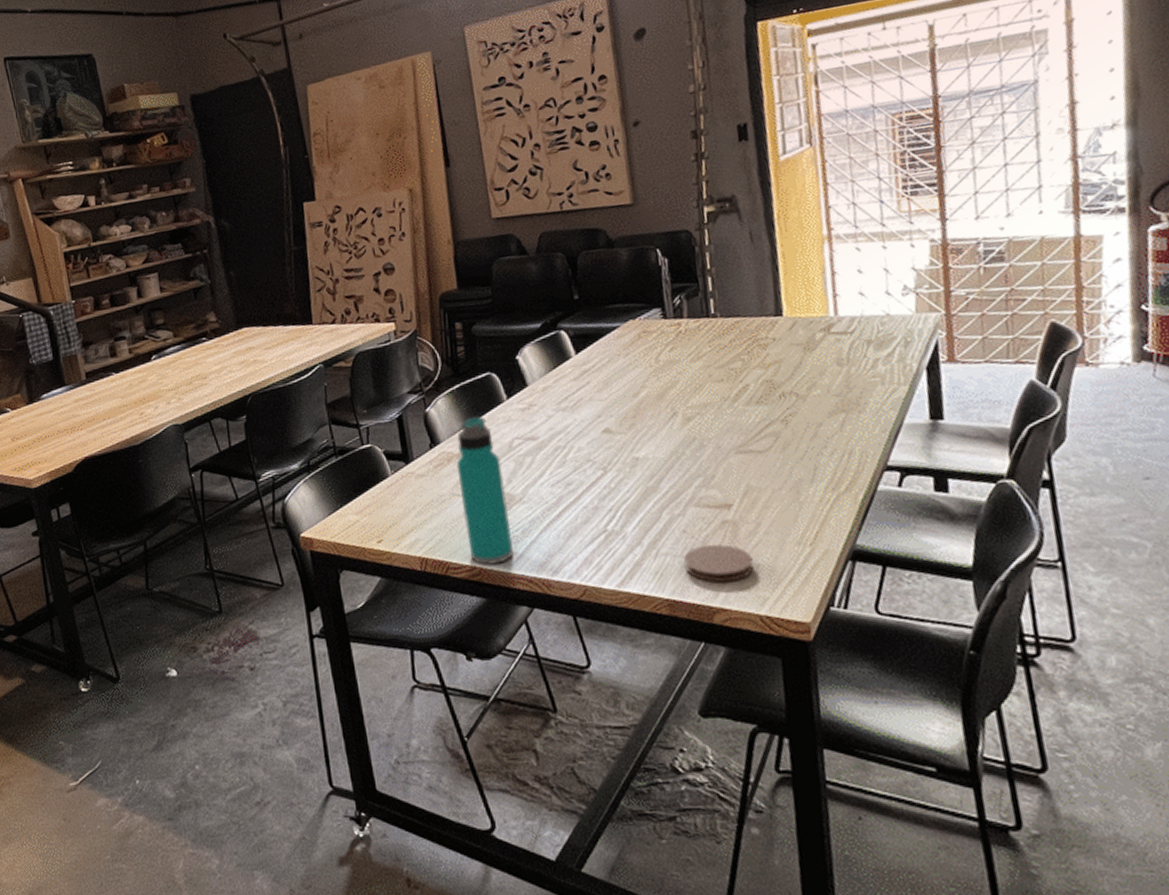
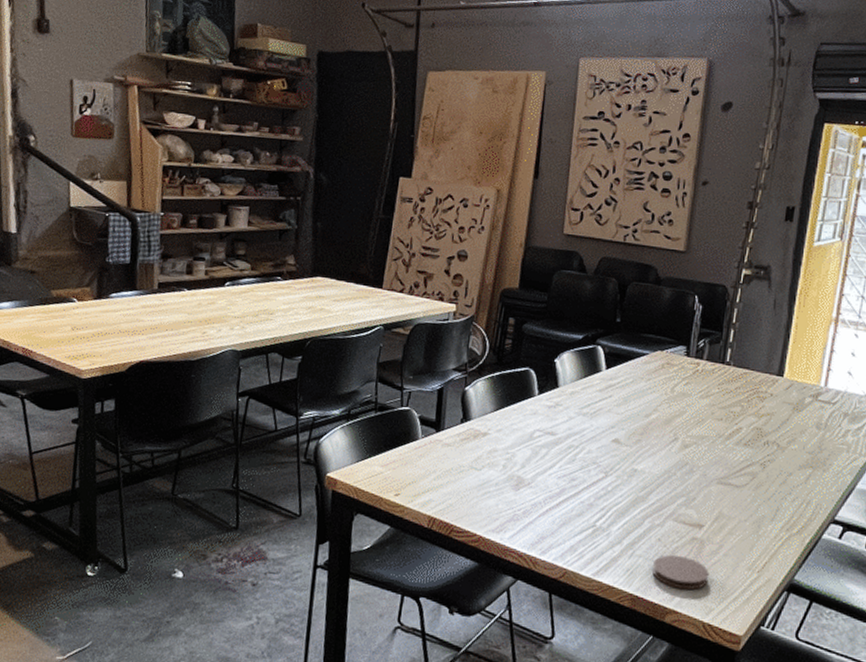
water bottle: present [456,415,513,566] -> none [474,402,520,536]

